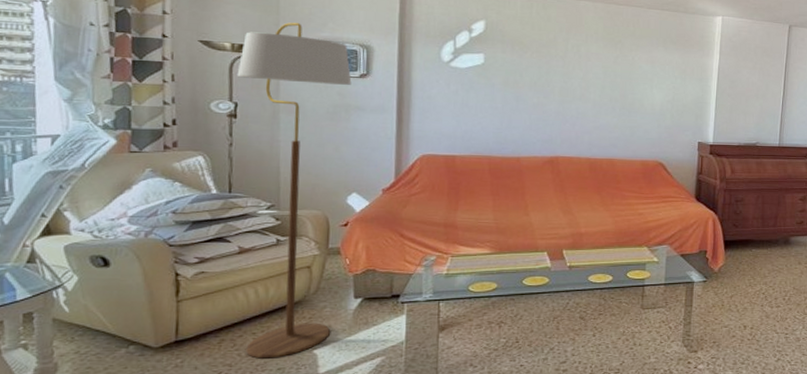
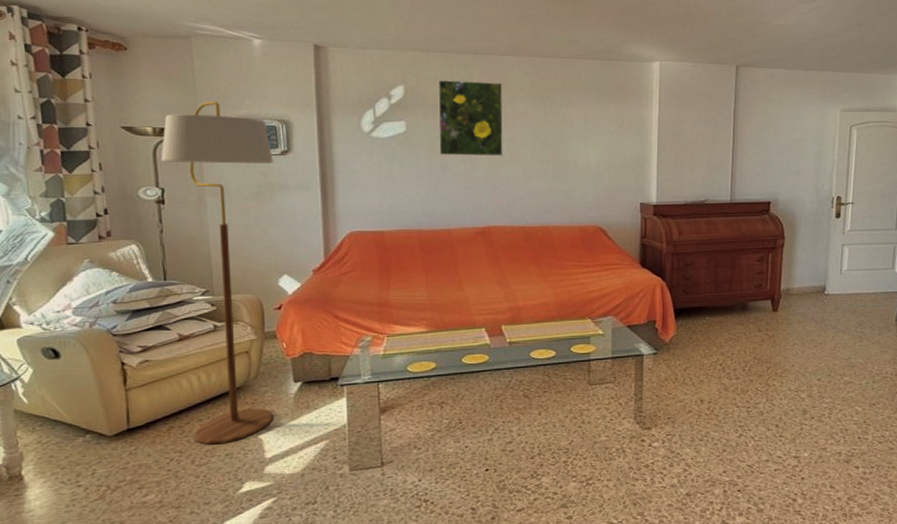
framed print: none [514,18,579,92] -> present [438,80,503,157]

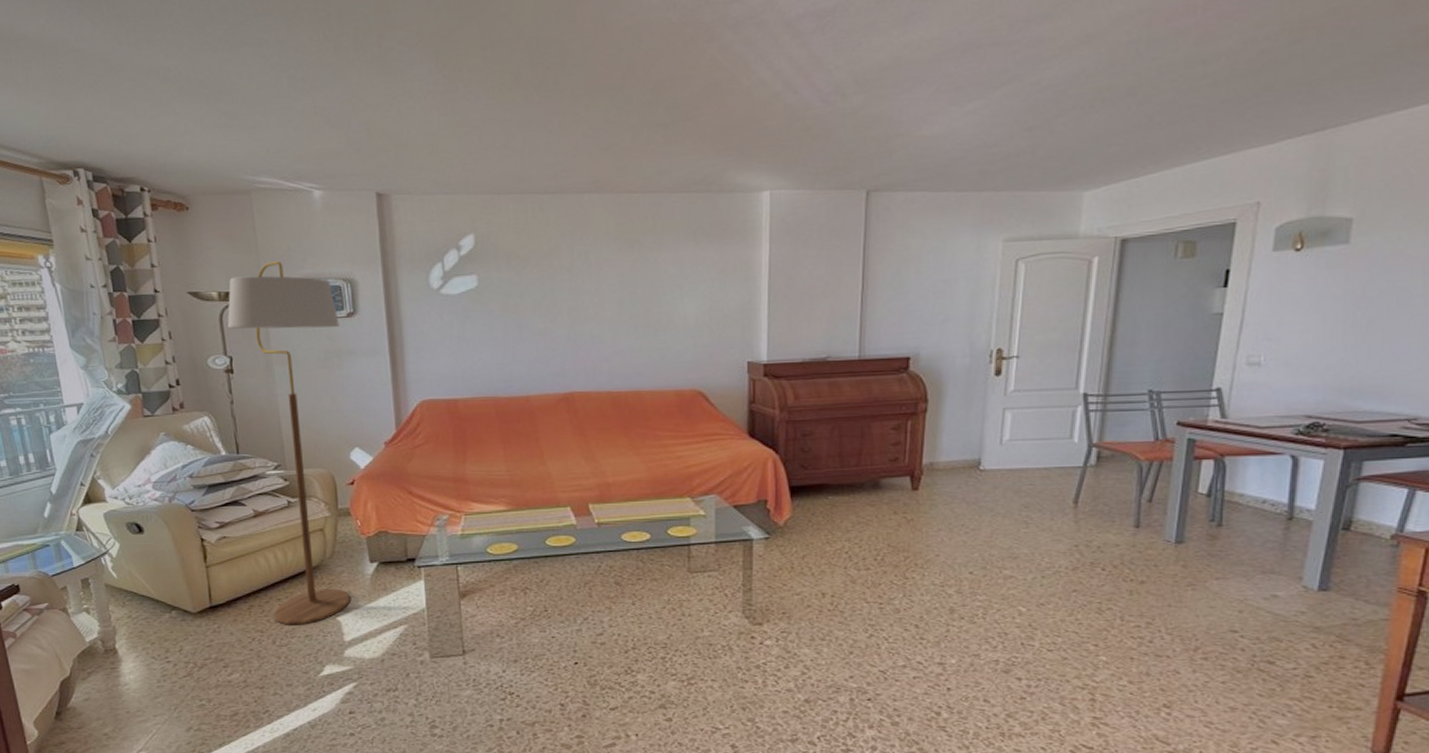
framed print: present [438,80,503,157] -> none [511,225,587,313]

